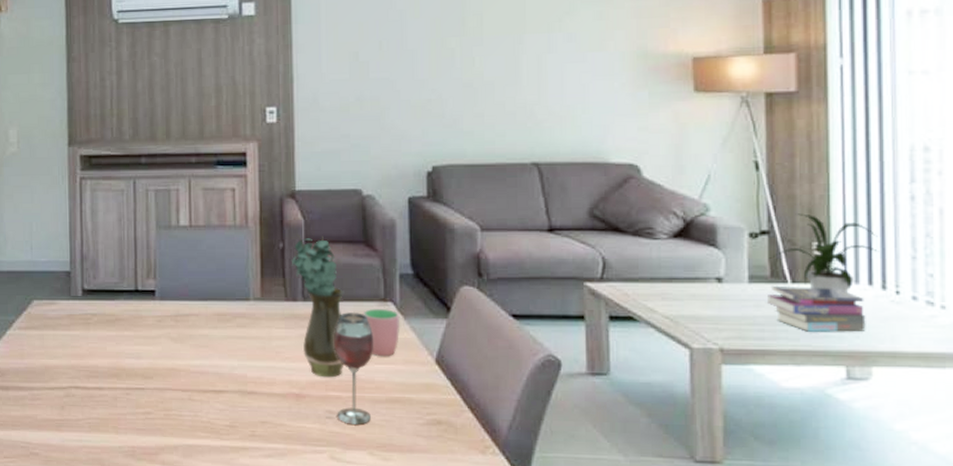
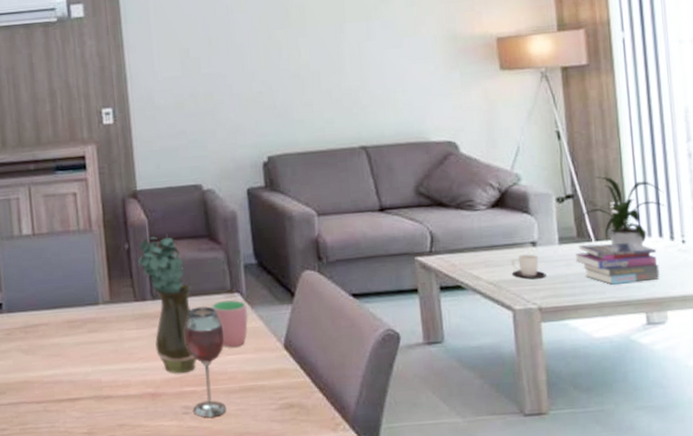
cup: none [691,290,731,318] -> present [511,254,546,279]

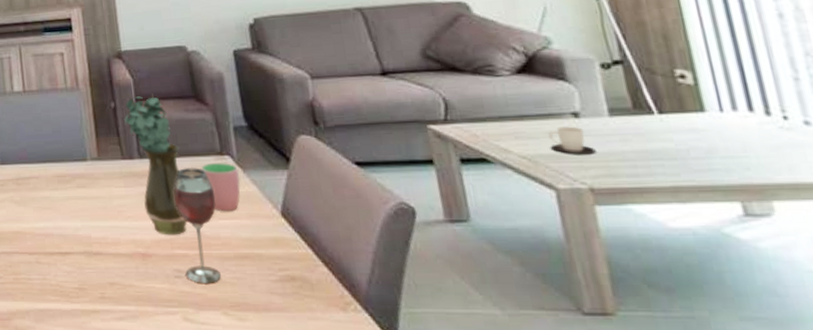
house plant: present [574,176,666,246] -> none [627,40,754,121]
books: present [576,242,660,285] -> none [633,117,757,167]

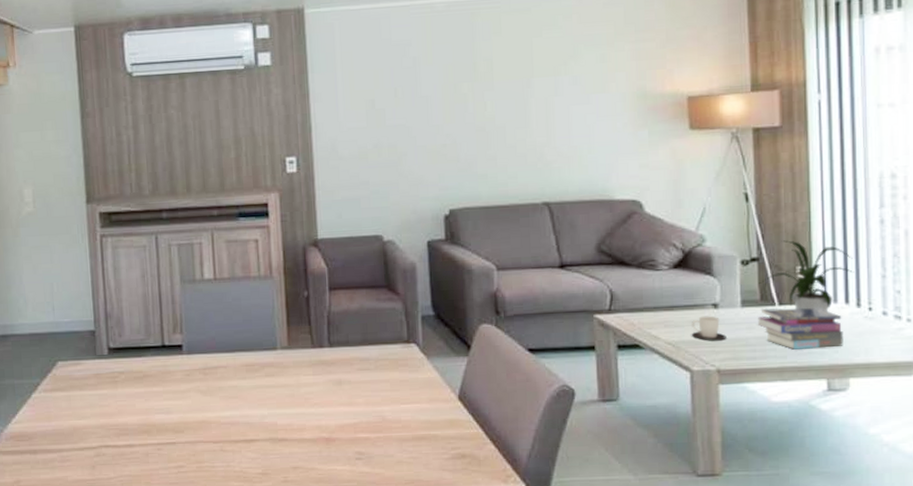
vase: present [123,92,188,235] -> none [316,281,372,420]
wineglass: present [173,167,222,283] -> none [359,354,400,464]
cup: present [200,162,241,211] -> none [387,349,423,396]
house plant: none [627,40,754,121] -> present [759,240,854,311]
books: none [633,117,757,167] -> present [758,308,844,350]

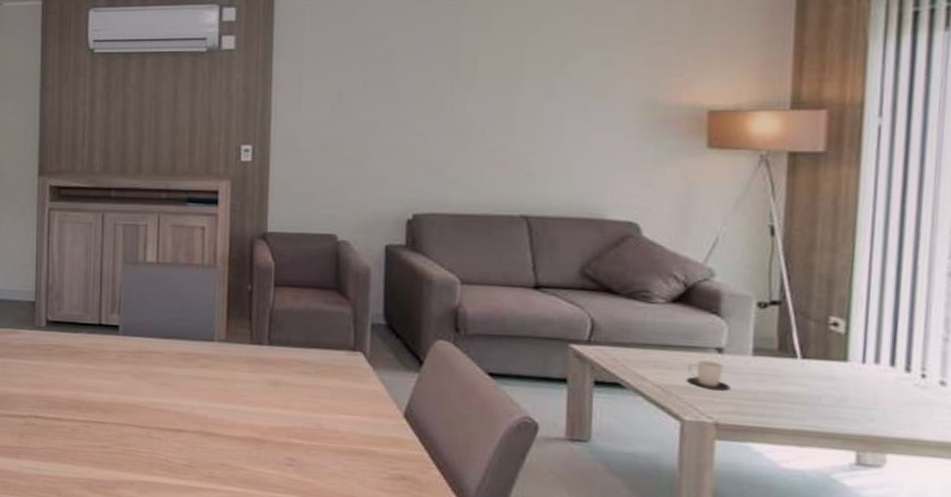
books: present [758,308,844,350] -> none [772,360,884,415]
house plant: present [759,240,854,311] -> none [778,284,906,372]

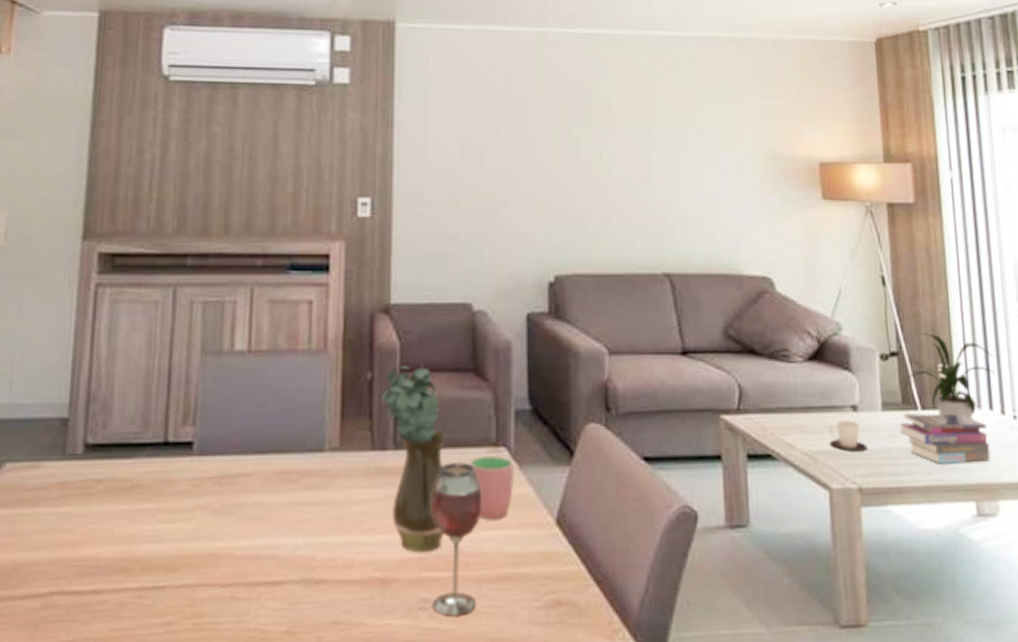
vase: none [258,276,312,425] -> present [381,360,447,553]
wineglass: none [297,359,341,474] -> present [431,461,483,616]
cup: none [330,357,368,407] -> present [469,455,513,519]
books: none [772,360,884,415] -> present [900,413,991,465]
house plant: none [778,284,906,372] -> present [899,333,996,418]

